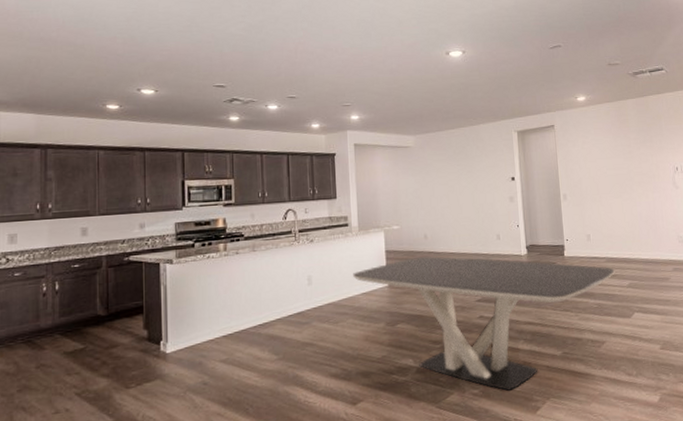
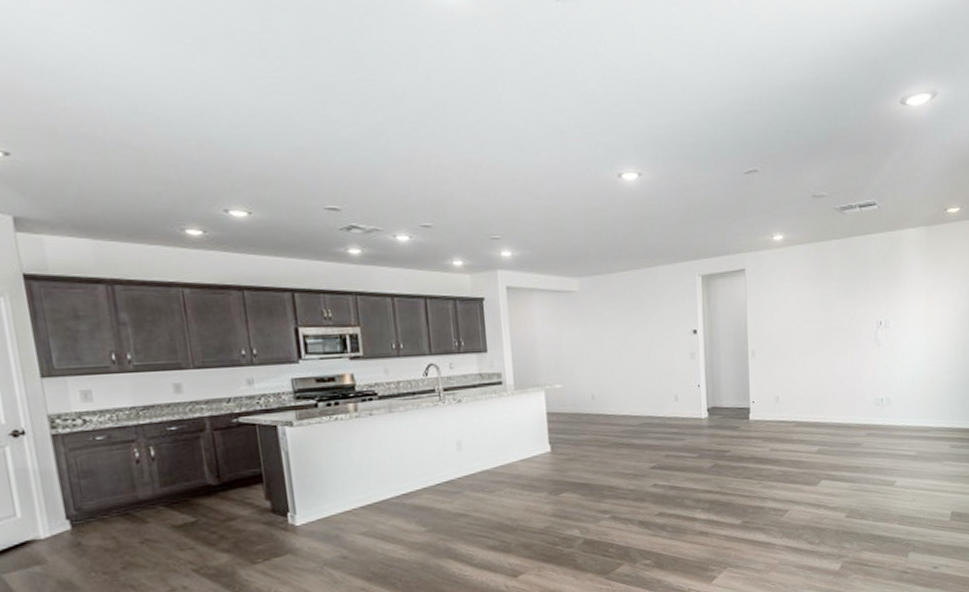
dining table: present [353,256,615,391] -> none [509,419,803,561]

